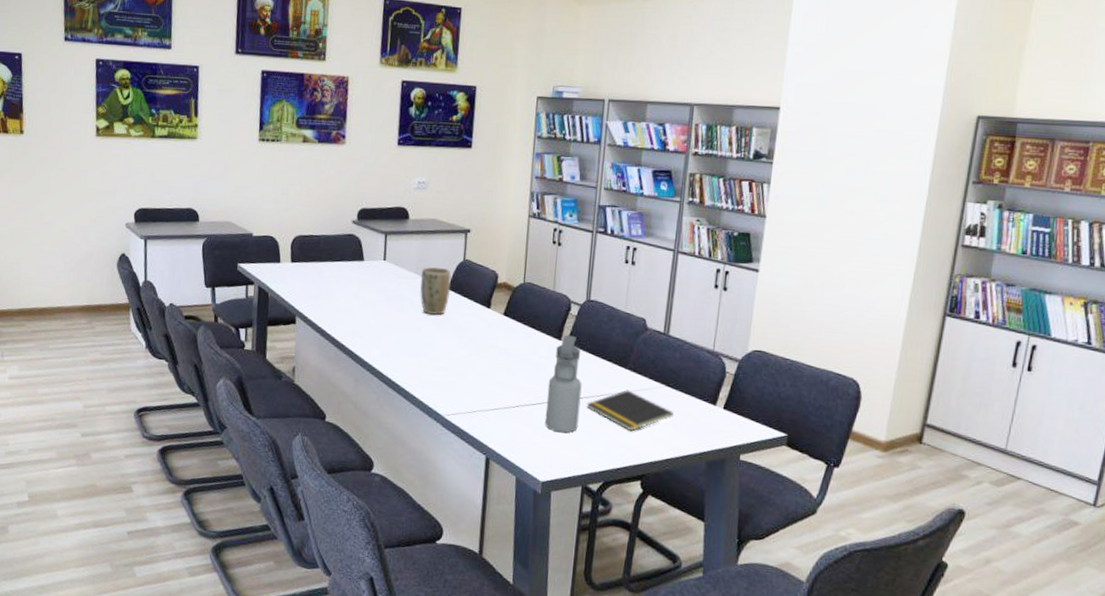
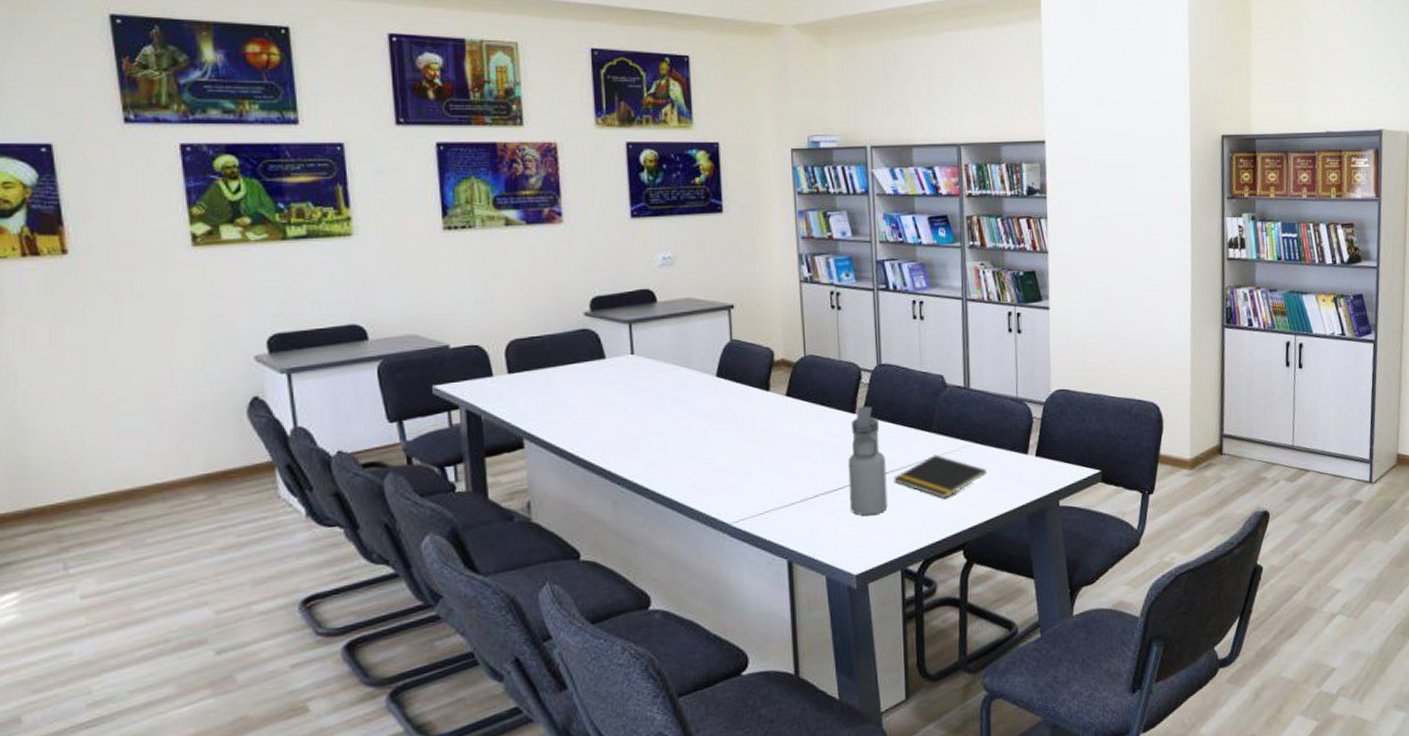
plant pot: present [419,267,452,315] -> none [680,353,720,409]

